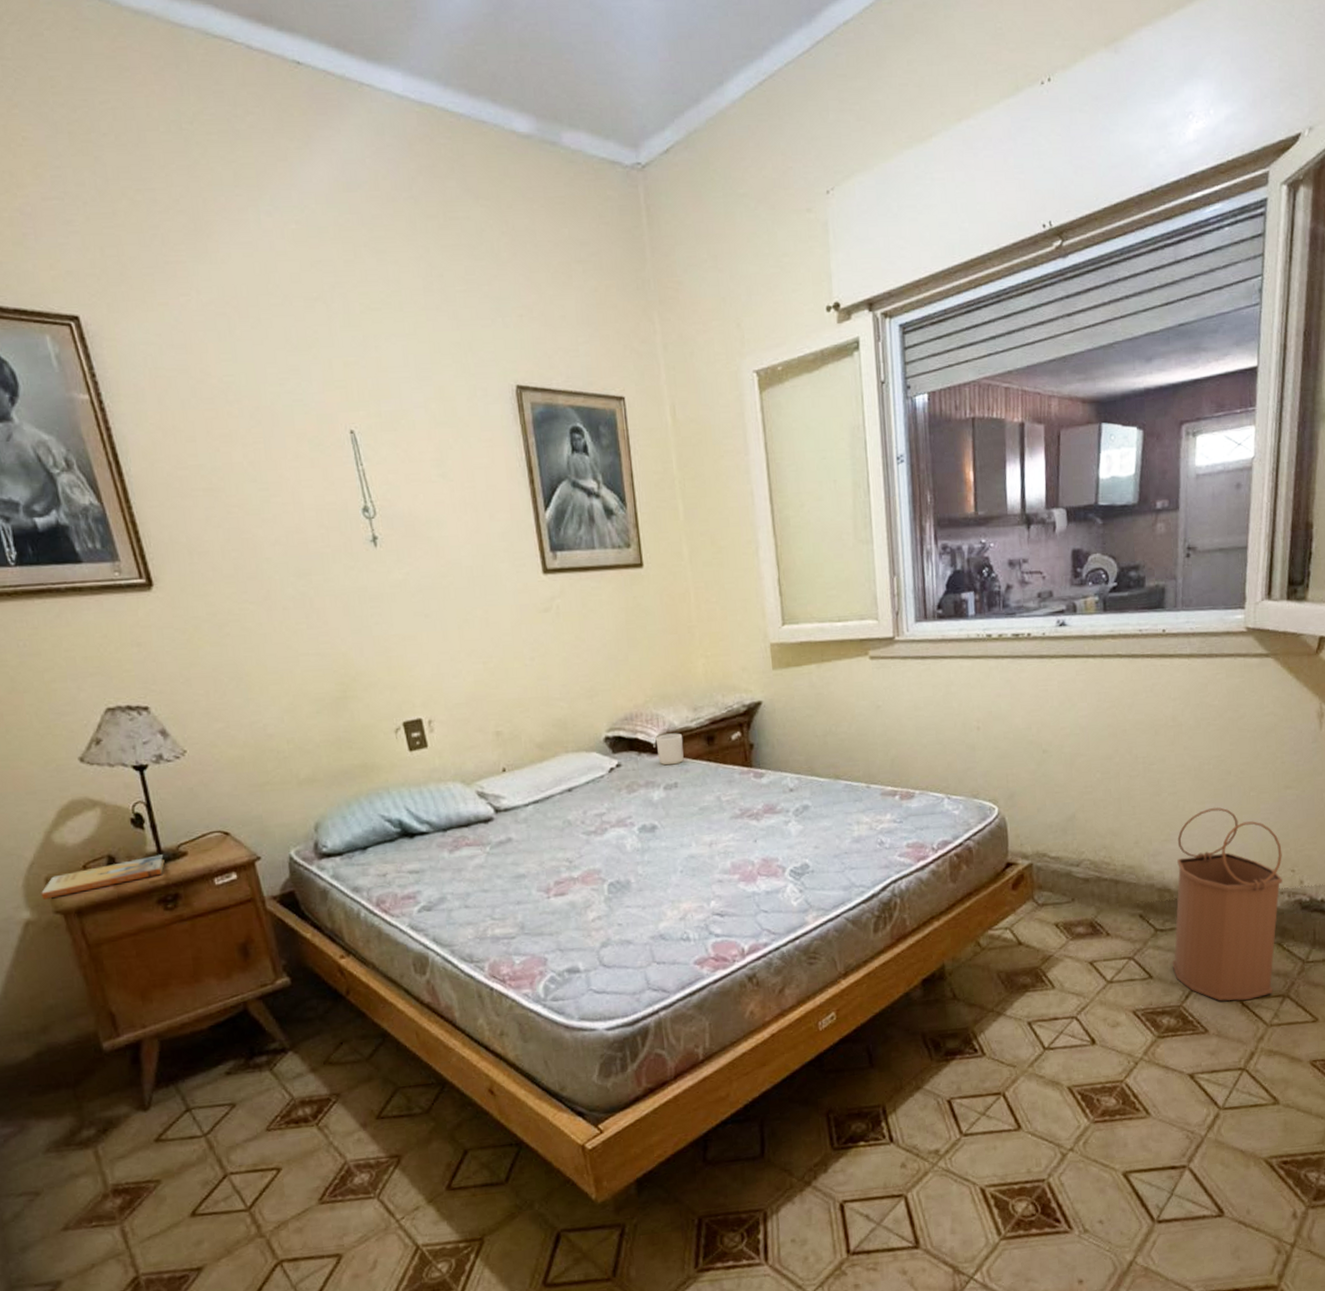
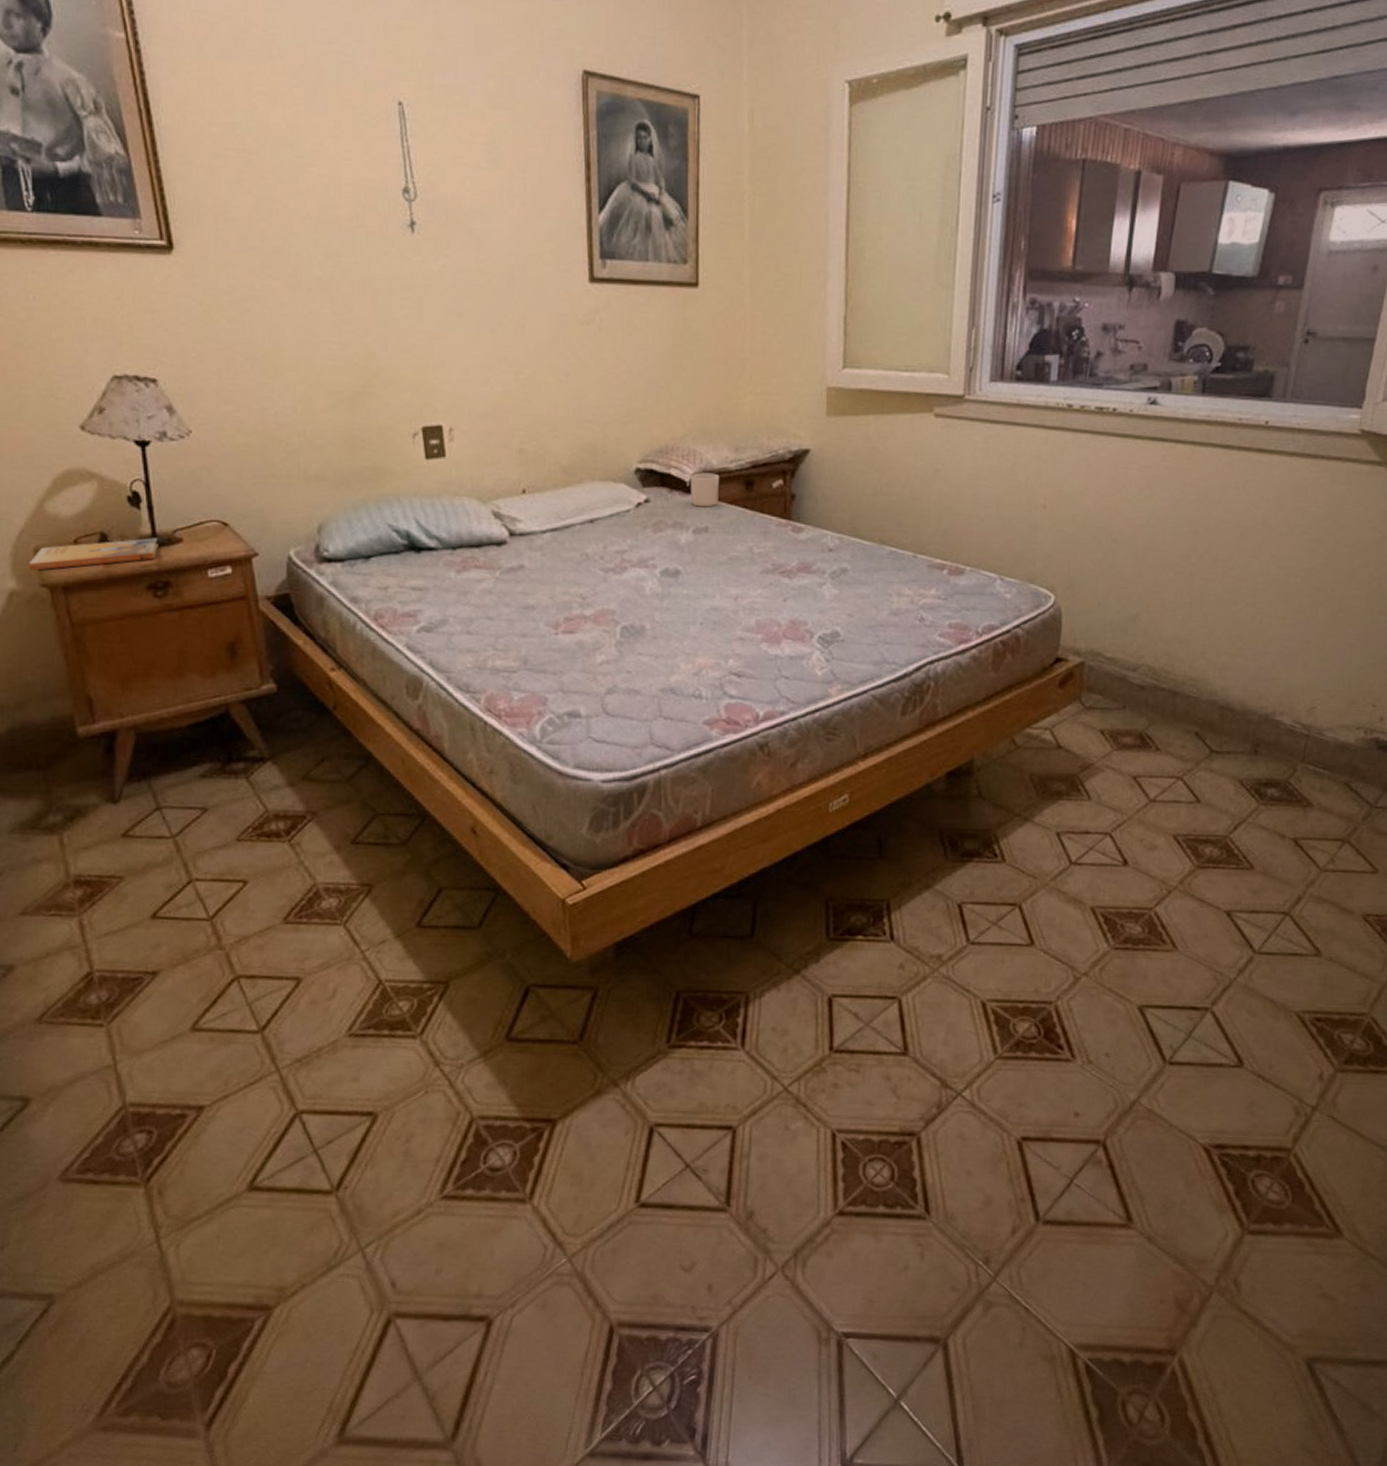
basket: present [1172,807,1282,1002] -> none [1224,624,1365,840]

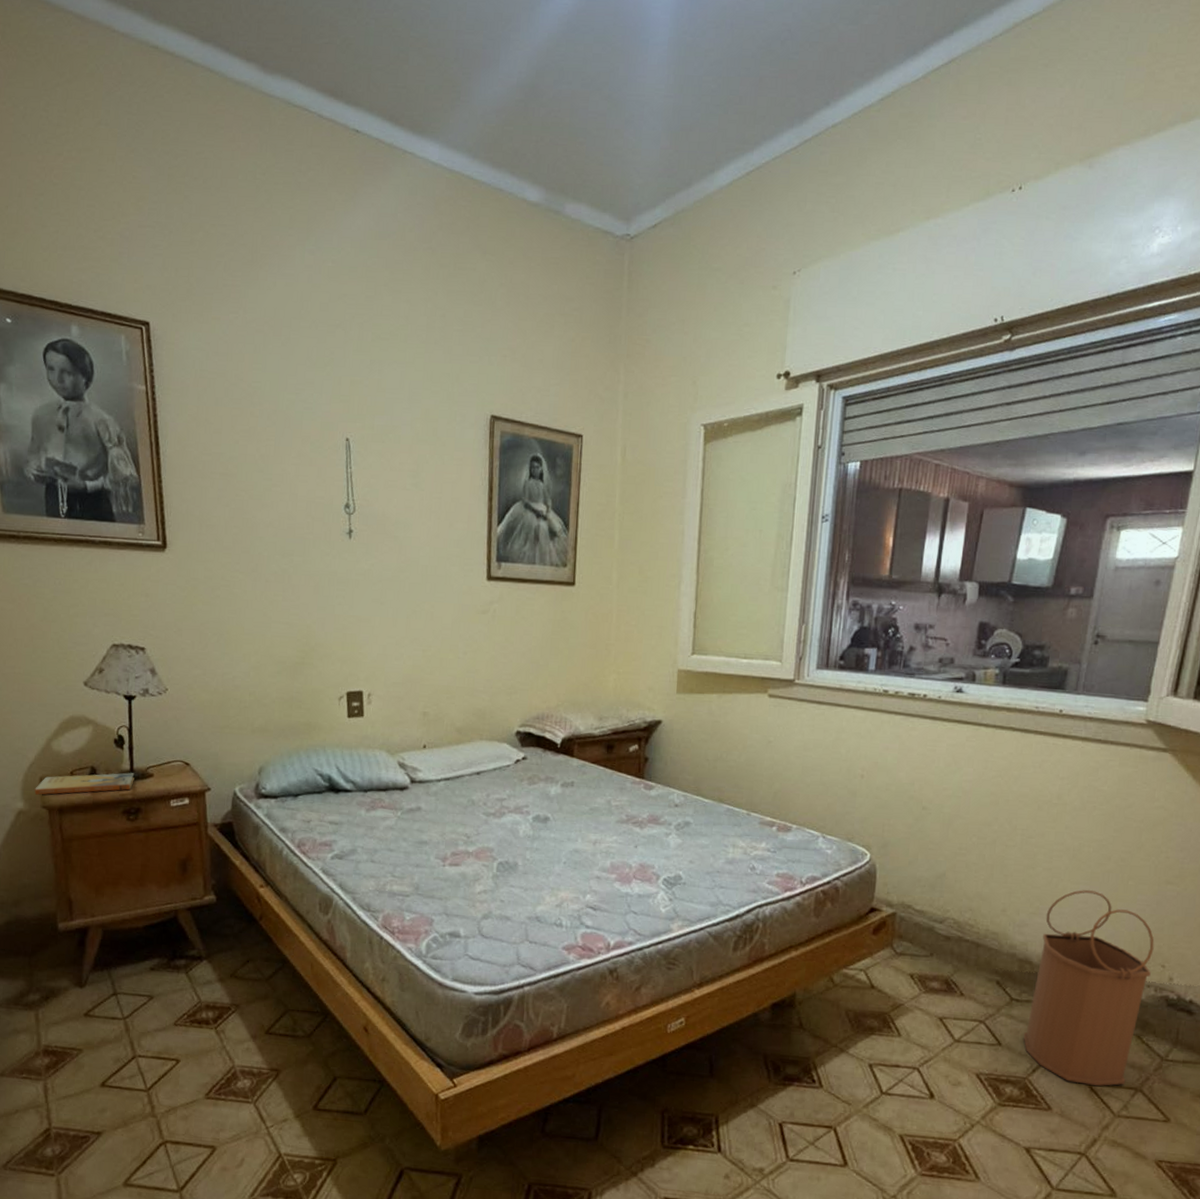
mug: present [690,472,720,507] -> none [560,736,586,766]
basket: none [1224,624,1365,840] -> present [1023,889,1155,1087]

